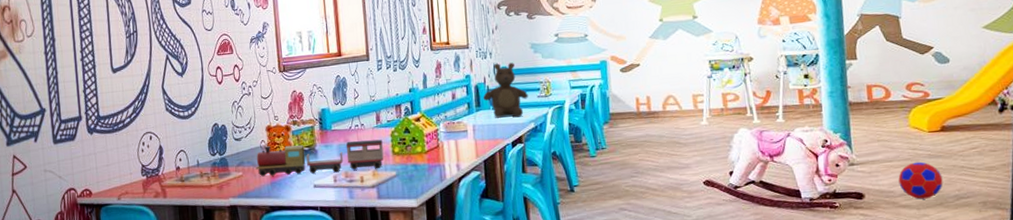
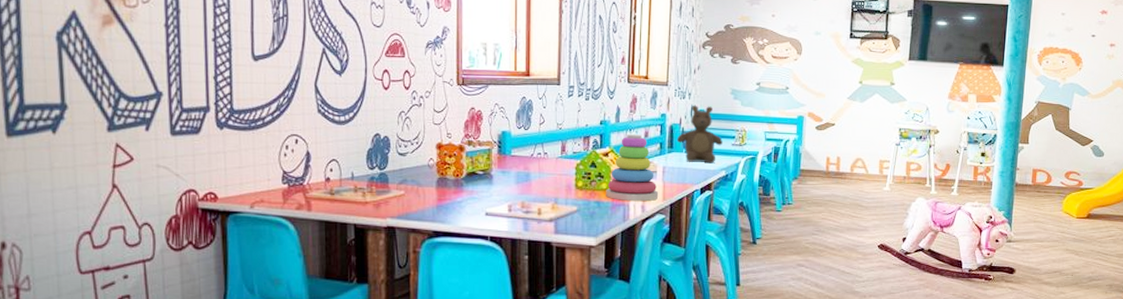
toy train: present [256,139,384,177] -> none [421,165,566,202]
stacking toy: none [421,97,472,162] -> present [606,135,659,202]
toy ball: present [898,161,943,200] -> none [1045,244,1081,278]

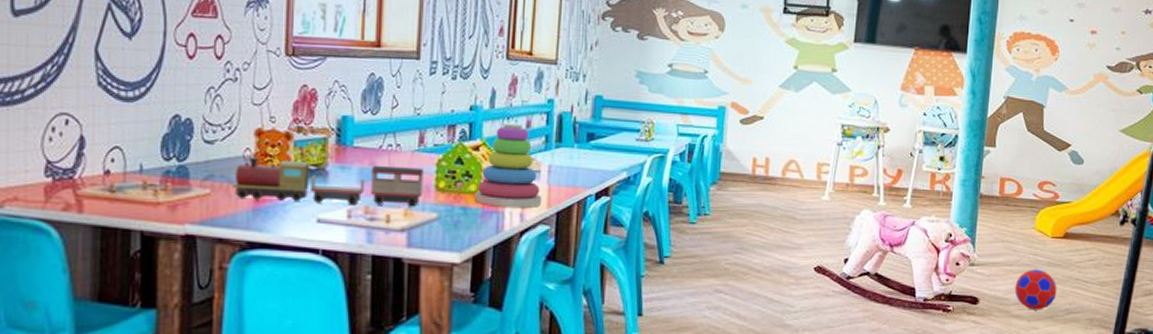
toy train: none [421,165,566,202] -> present [232,157,424,207]
teddy bear: present [676,105,723,164] -> none [566,89,624,163]
toy ball: none [1045,244,1081,278] -> present [1014,269,1057,310]

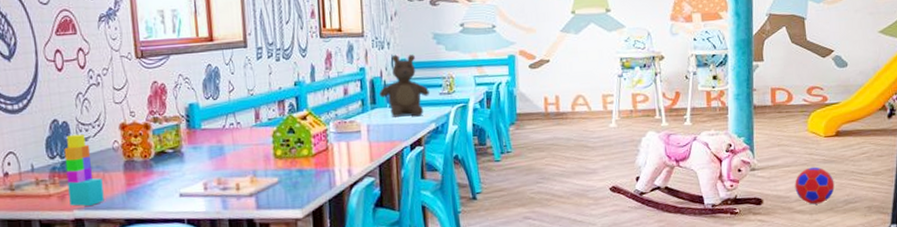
toy blocks: none [182,134,225,221] -> present [64,133,104,206]
toy train: present [232,157,424,207] -> none [107,140,264,185]
stacking toy: present [475,124,542,209] -> none [307,93,366,167]
teddy bear: none [566,89,624,163] -> present [379,54,429,117]

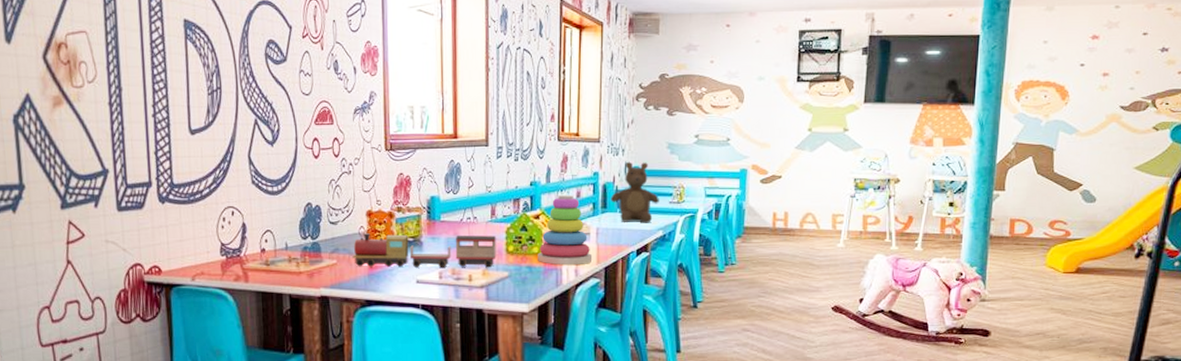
toy blocks: present [64,133,104,206] -> none [315,217,348,285]
toy train: none [107,140,264,185] -> present [352,233,496,269]
stacking toy: none [307,93,366,167] -> present [538,195,593,266]
toy ball: present [795,167,835,205] -> none [1026,302,1069,341]

